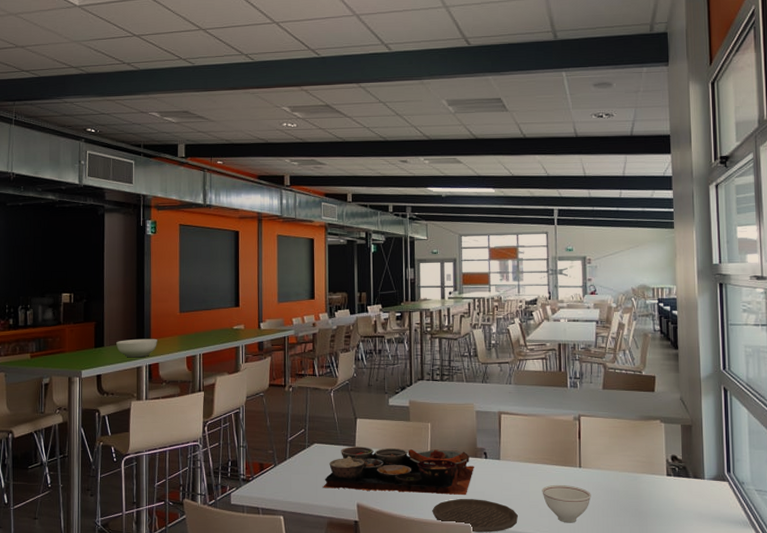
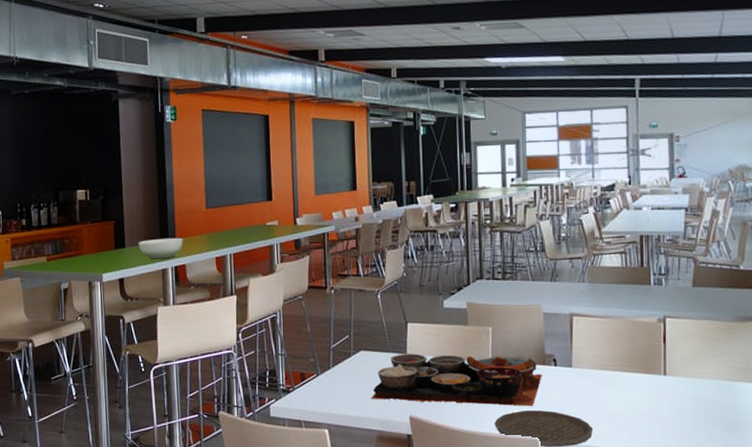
coffee maker: present [30,297,58,327] -> none [43,194,75,228]
bowl: present [542,485,591,523] -> none [620,395,678,437]

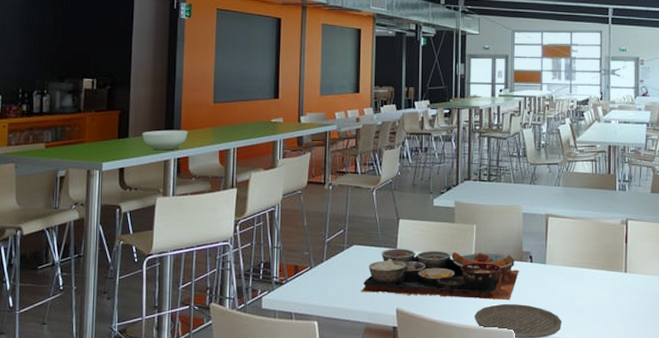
coffee maker: none [43,194,75,228] -> present [46,82,78,115]

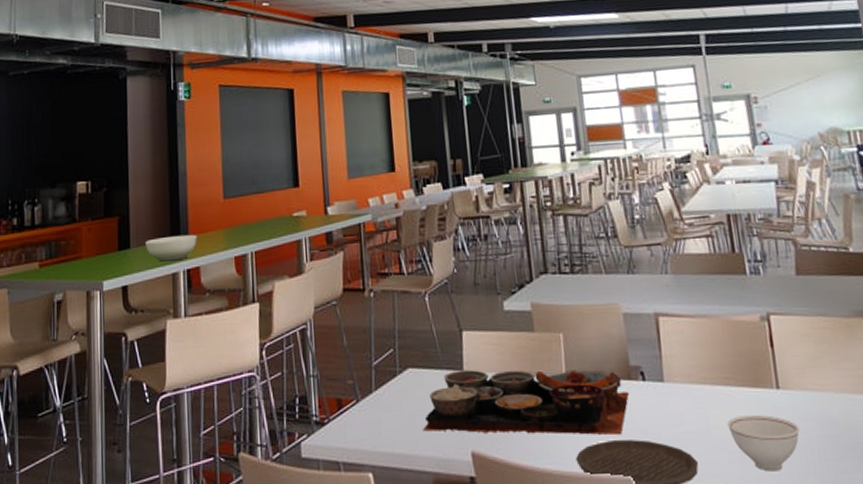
bowl: none [587,290,636,329] -> present [727,415,800,472]

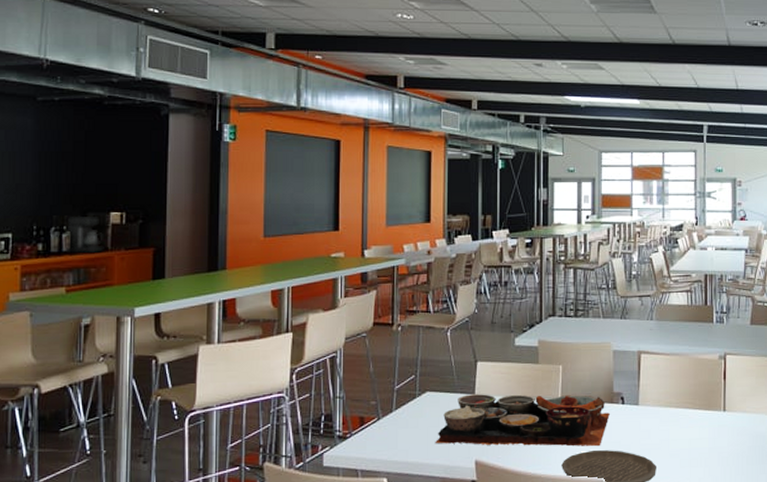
bowl: present [145,234,198,262] -> none [181,268,236,292]
bowl: present [727,415,800,472] -> none [683,431,736,473]

